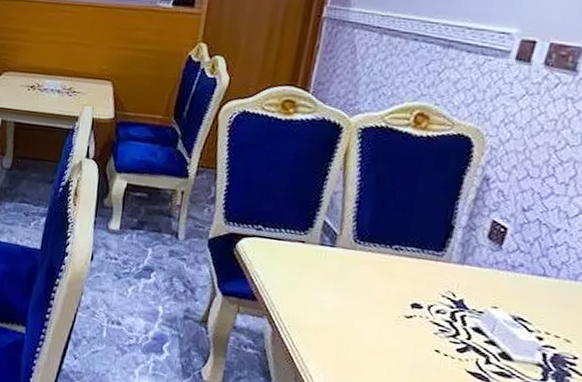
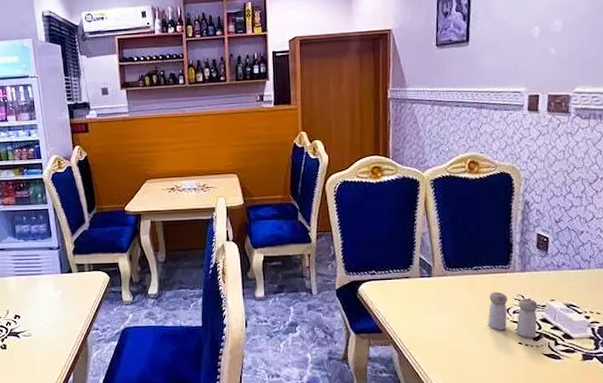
salt and pepper shaker: none [398,281,473,348] -> present [488,291,538,338]

